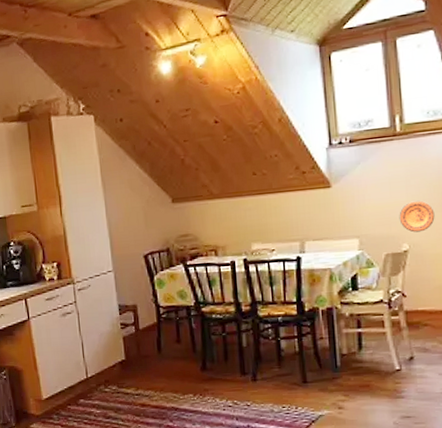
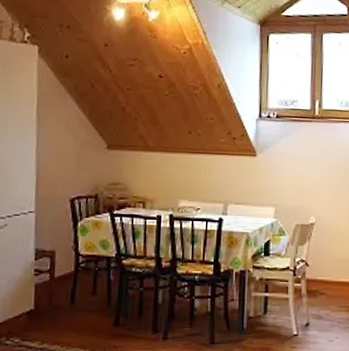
decorative plate: present [399,200,435,233] -> none [310,179,339,208]

